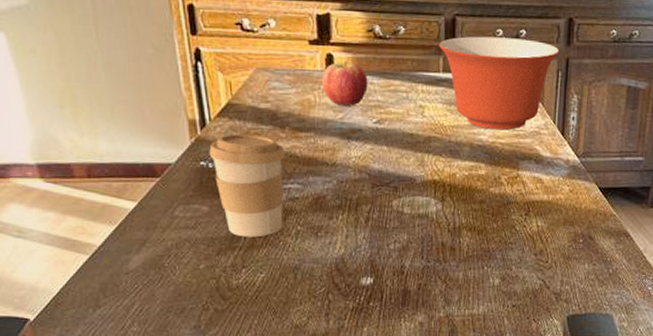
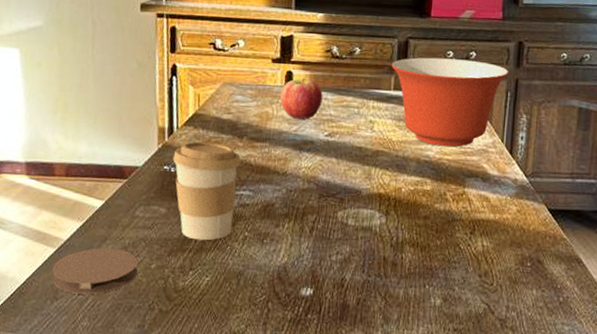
coaster: none [89,250,187,300] -> present [52,247,138,295]

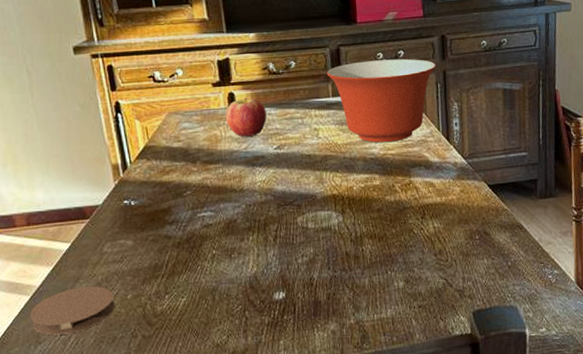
coffee cup: present [173,141,241,241] -> none [131,171,199,266]

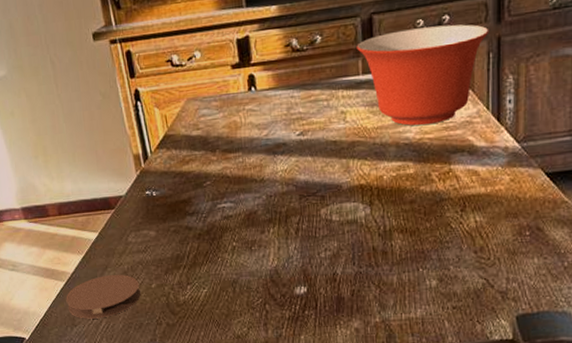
apple: present [225,97,267,137] -> none [245,79,289,123]

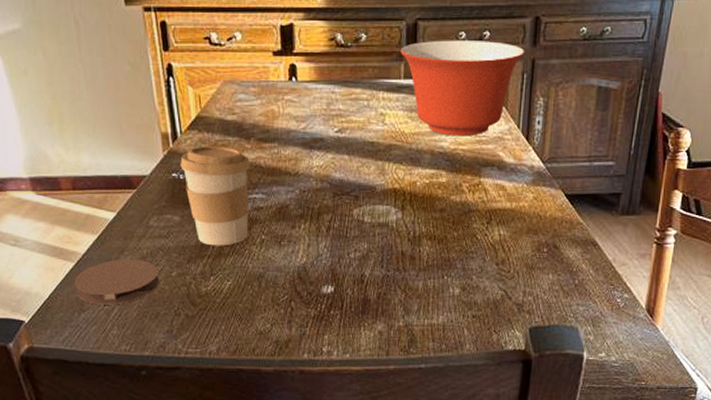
coffee cup: none [152,161,219,257] -> present [180,146,250,246]

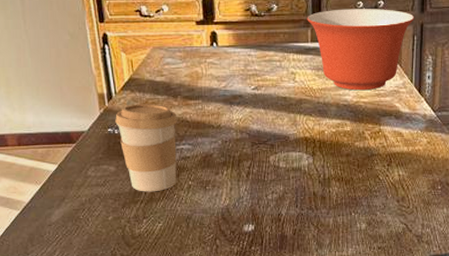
coaster: present [74,258,160,305] -> none [19,205,98,248]

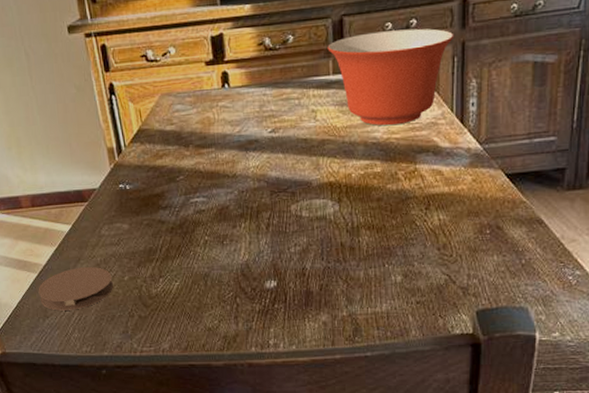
coaster: none [19,205,98,248] -> present [38,266,114,311]
coffee cup: present [115,104,177,192] -> none [126,155,192,250]

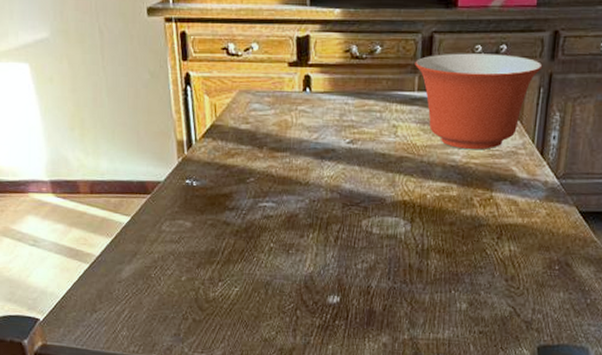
coaster: present [38,266,114,311] -> none [88,262,170,307]

